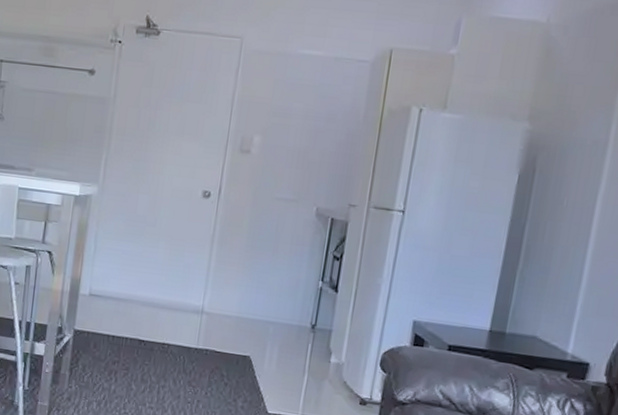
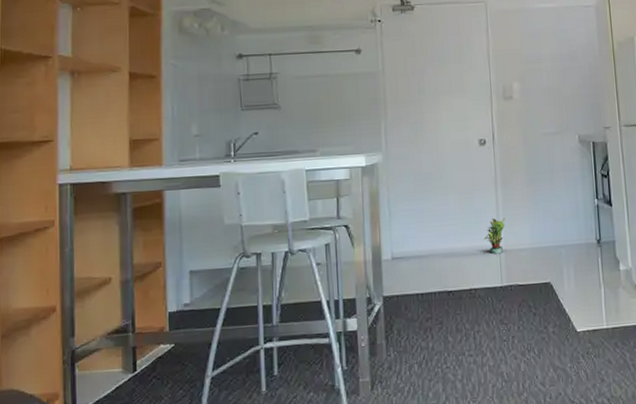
potted plant: none [187,276,215,315] -> present [483,217,505,254]

